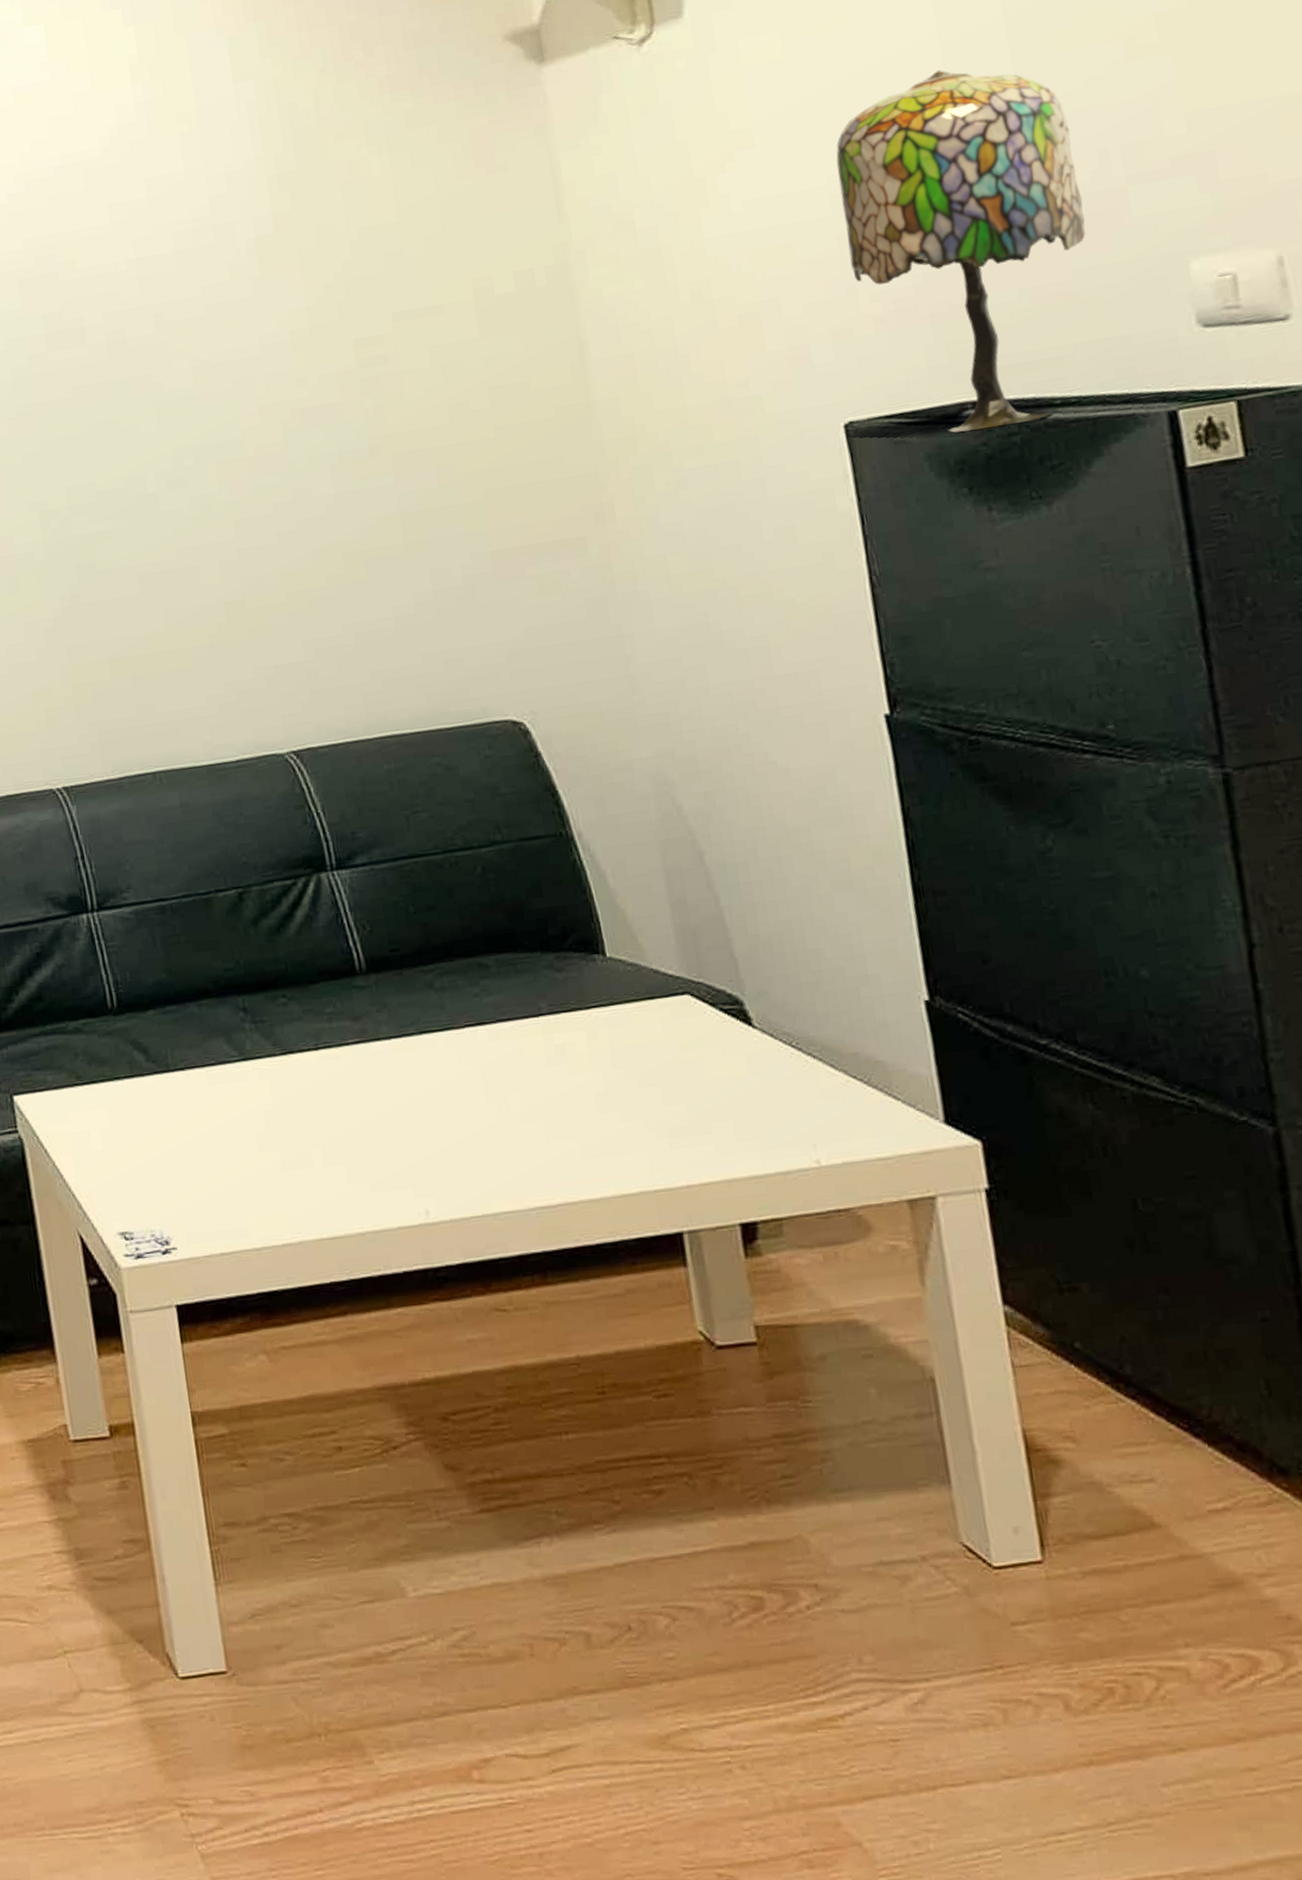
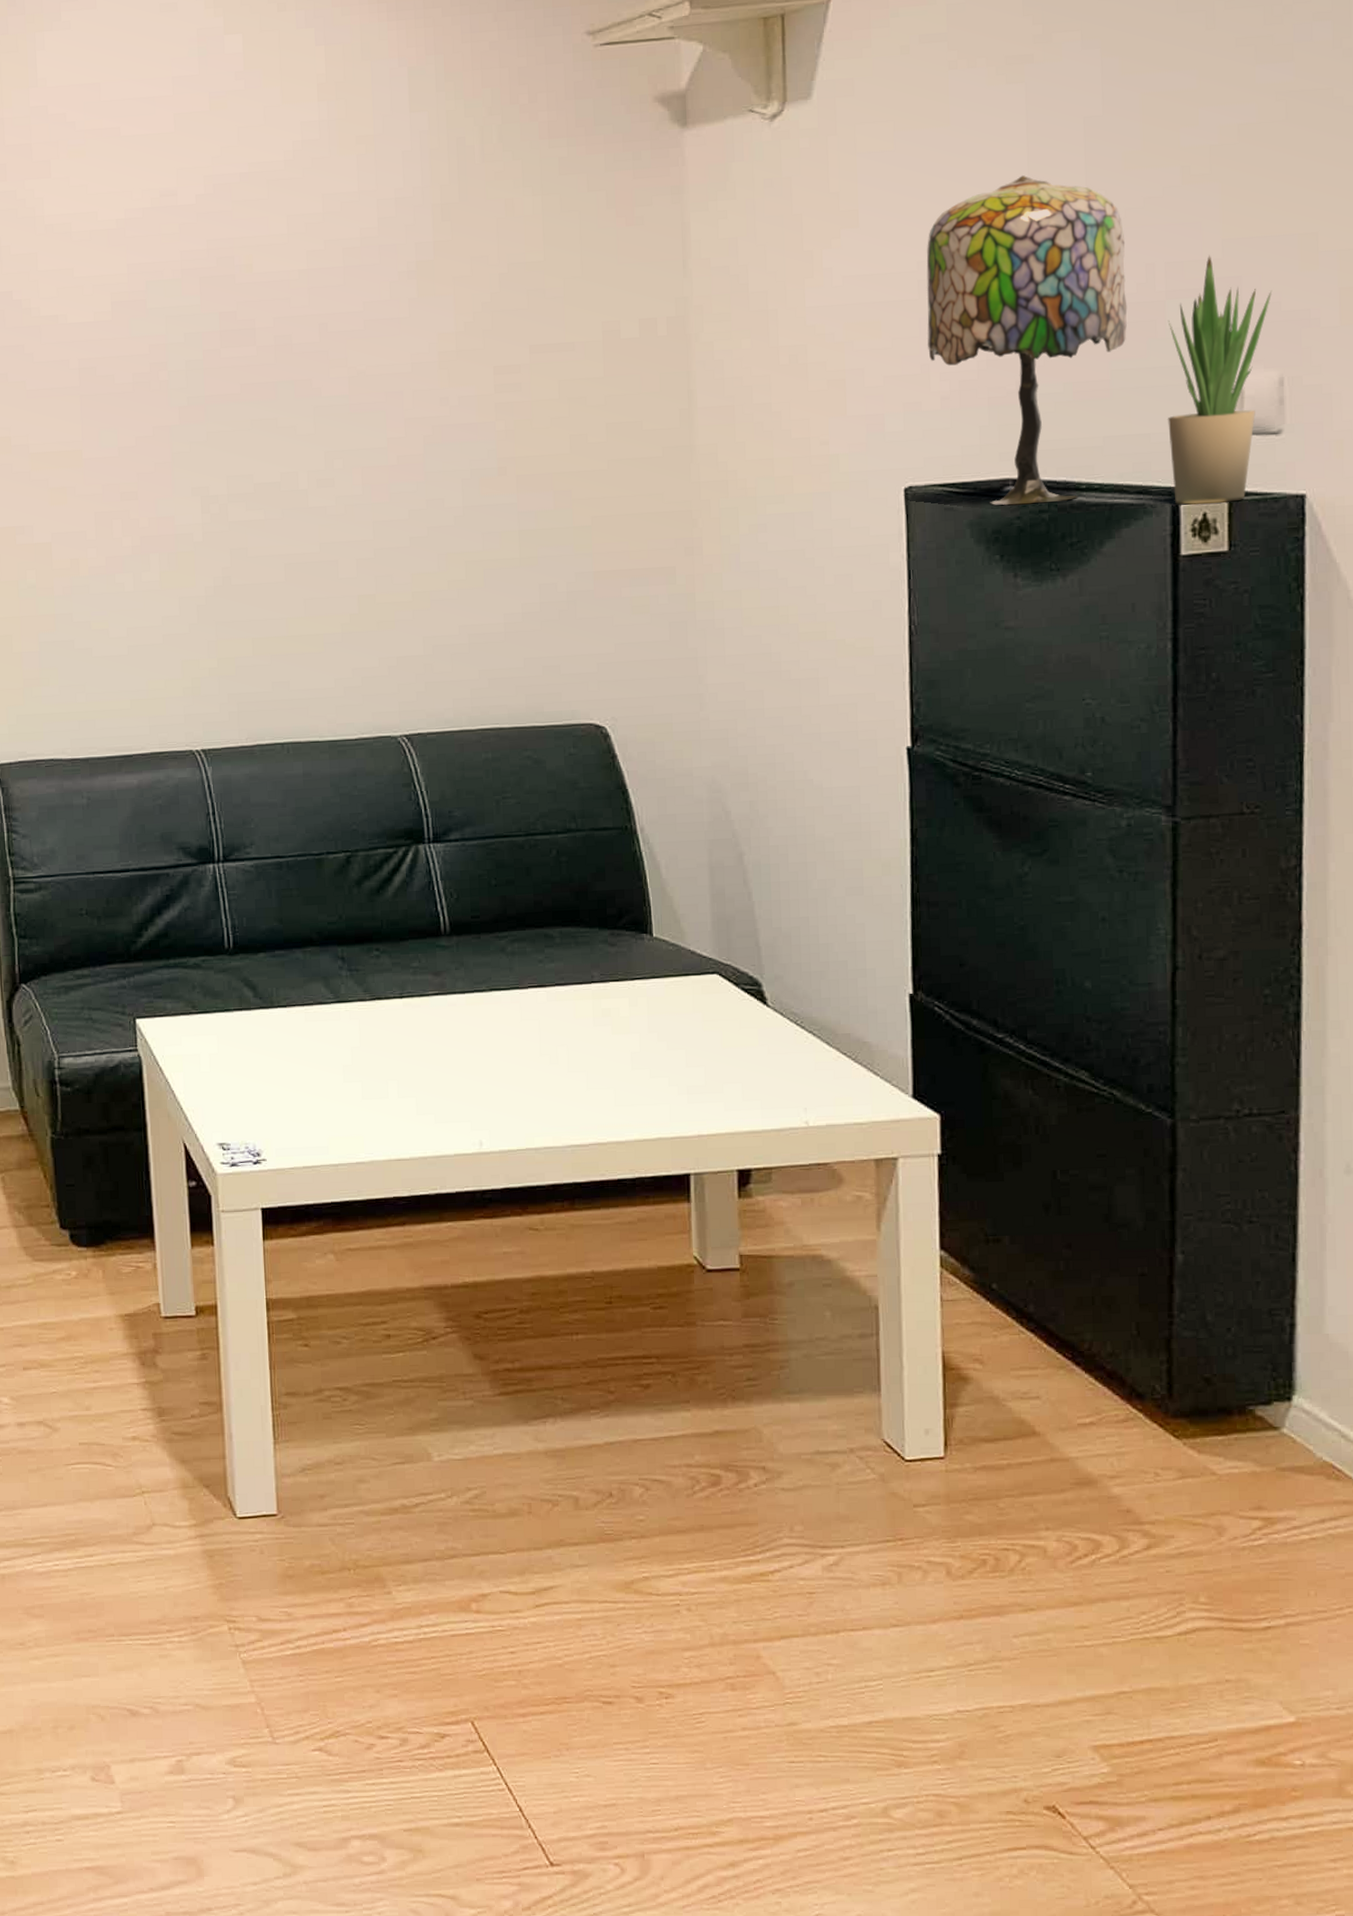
potted plant: none [1134,132,1257,411] -> present [1167,255,1272,505]

